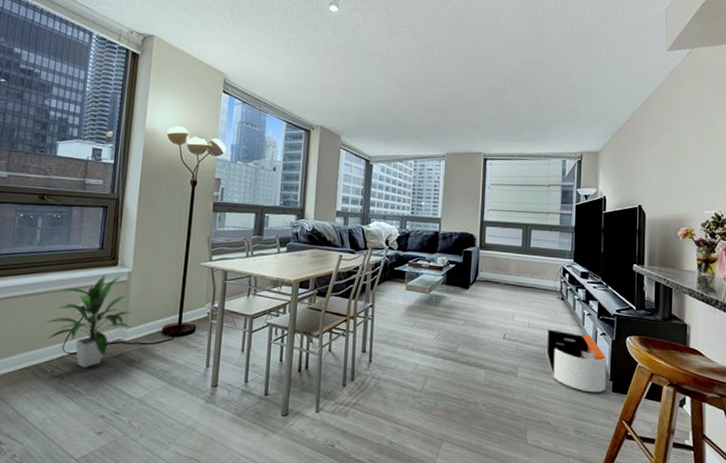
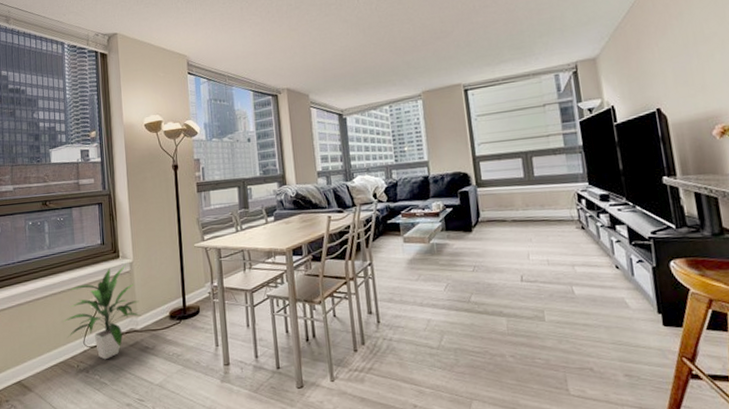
storage bin: present [546,329,607,393] -> none [571,263,655,330]

